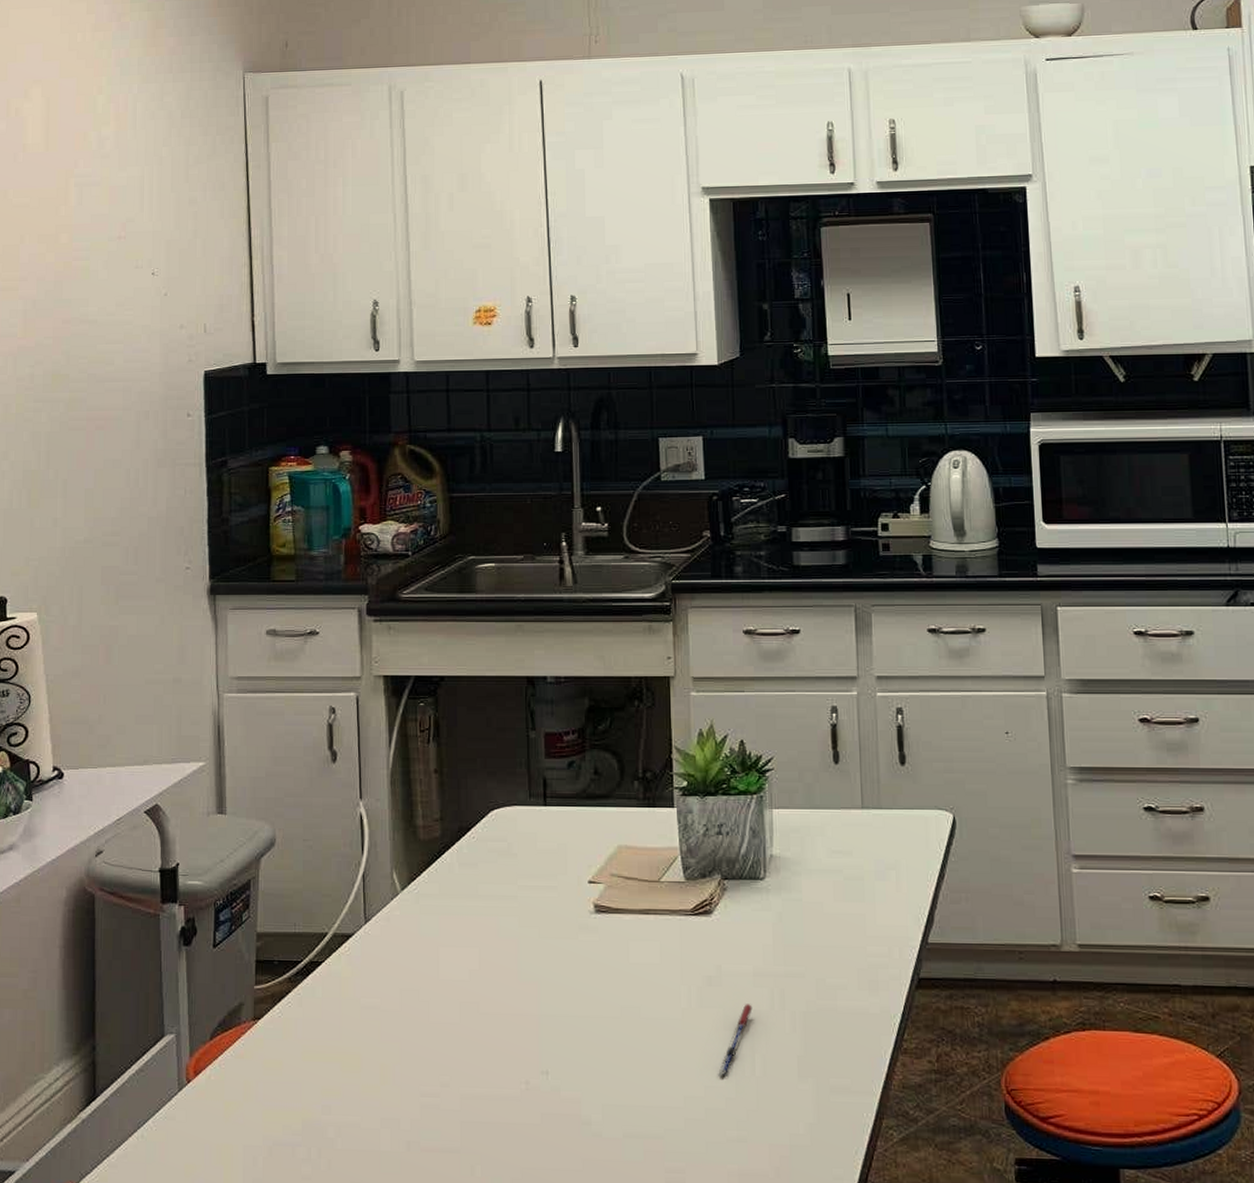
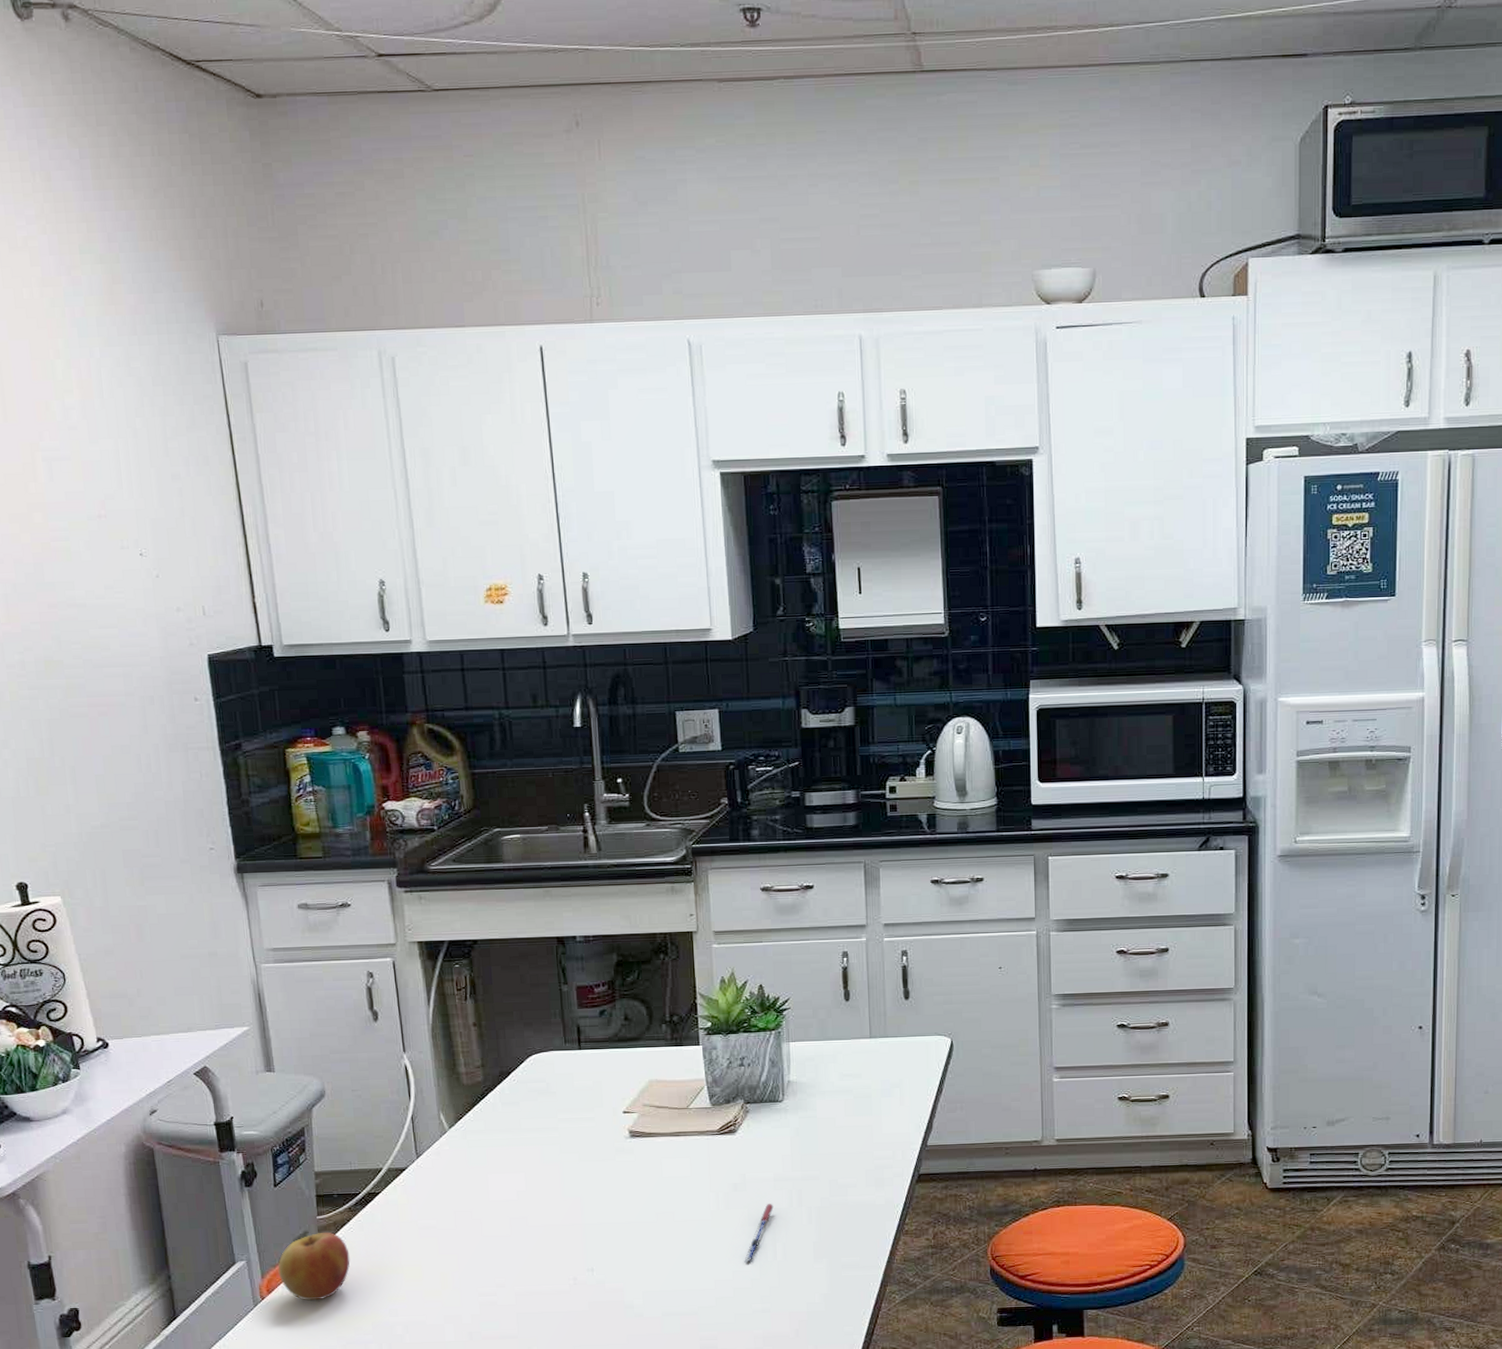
apple: none [208,1006,285,1088] -> present [277,1232,350,1301]

